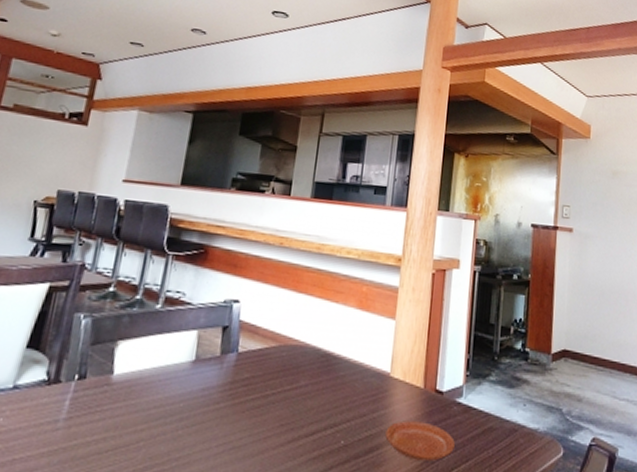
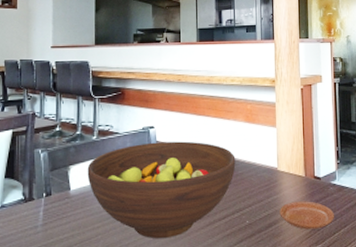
fruit bowl: none [139,321,339,455] -> present [87,141,236,239]

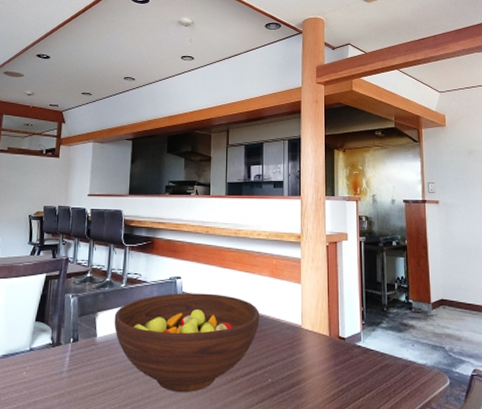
plate: present [280,201,335,230] -> none [303,362,360,393]

